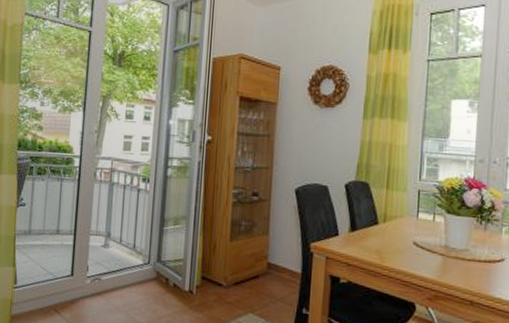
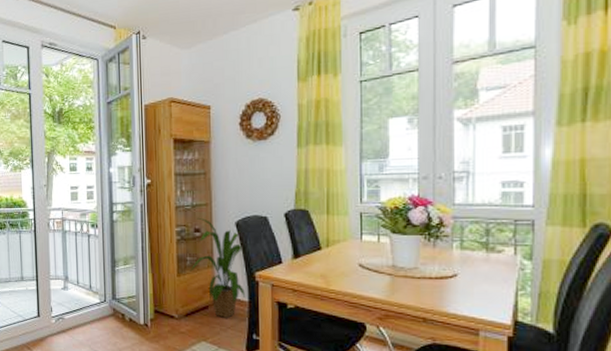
house plant: none [243,180,300,290] -> present [189,217,245,318]

